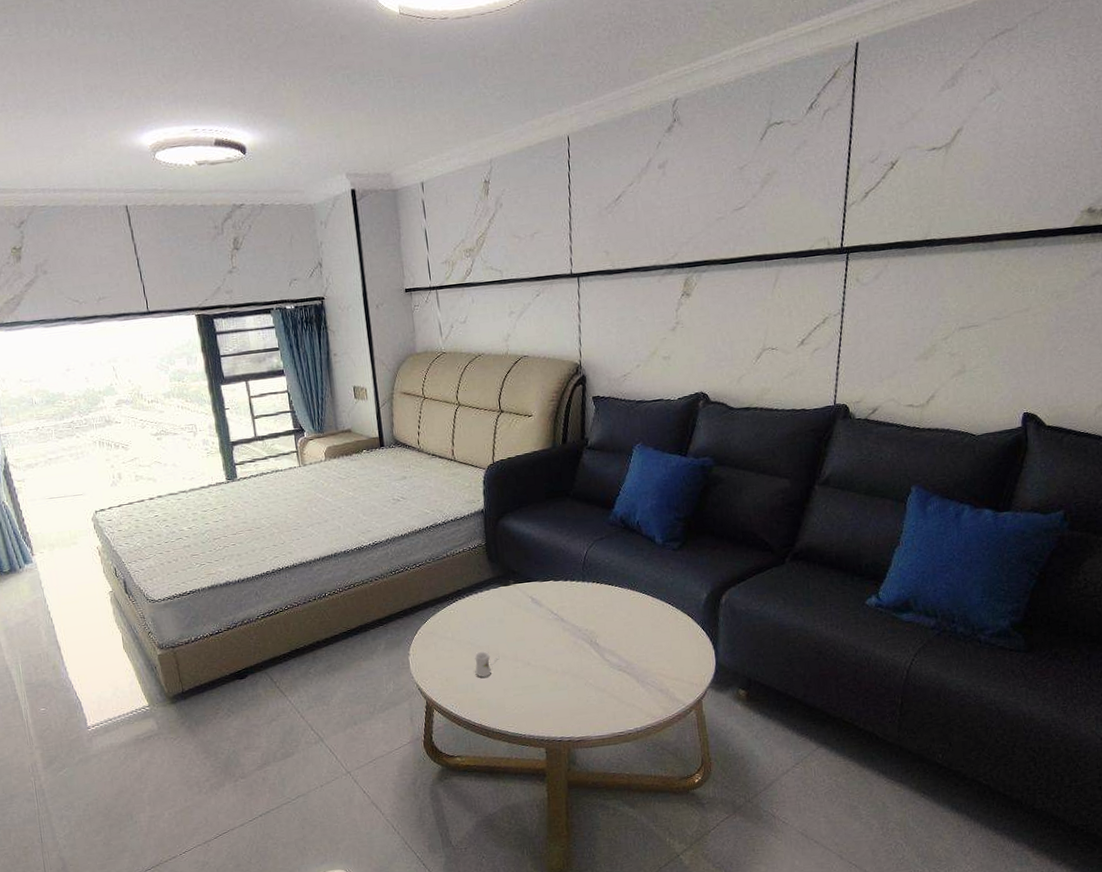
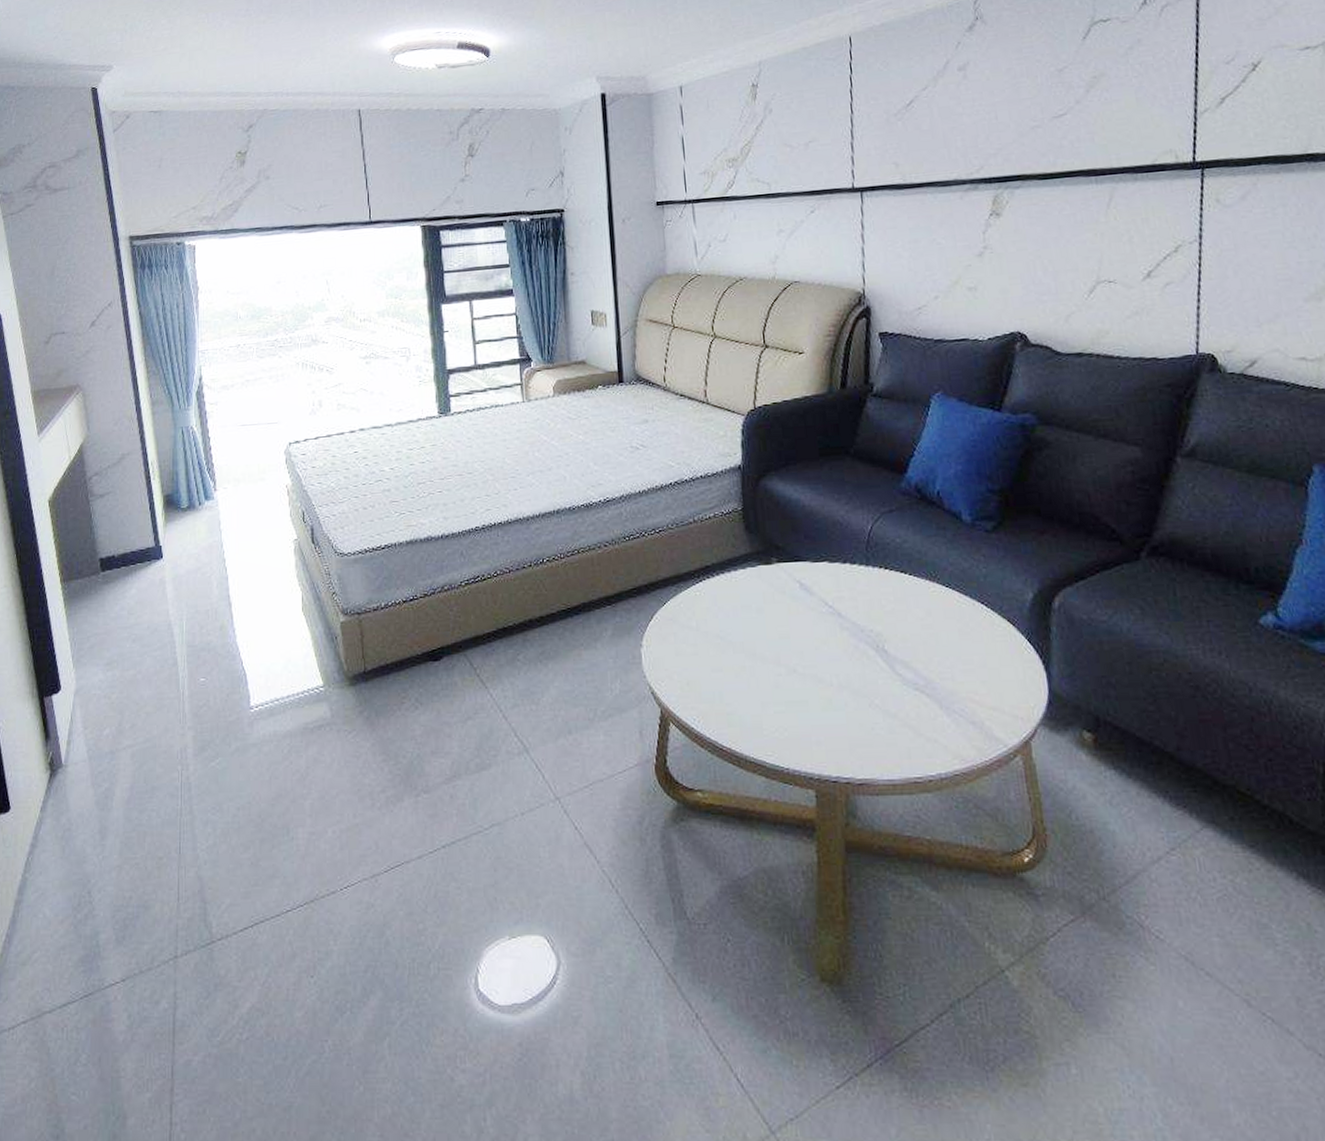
mug: present [474,651,500,678] -> none [724,649,757,684]

